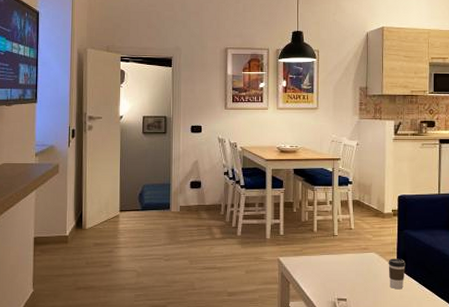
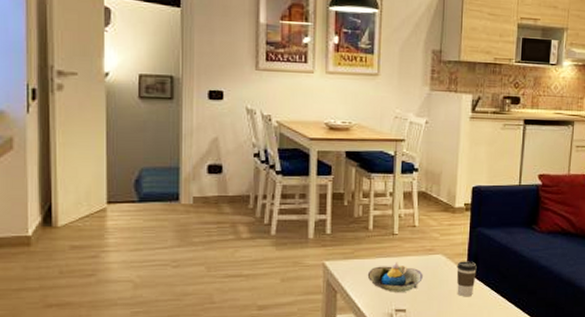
decorative bowl: none [314,258,360,284] -> present [367,262,423,292]

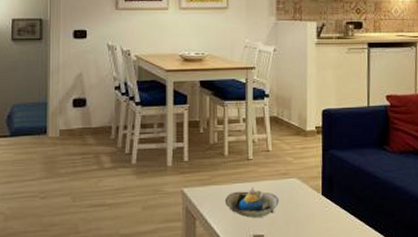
coffee cup: present [456,261,477,297] -> none [312,184,332,221]

